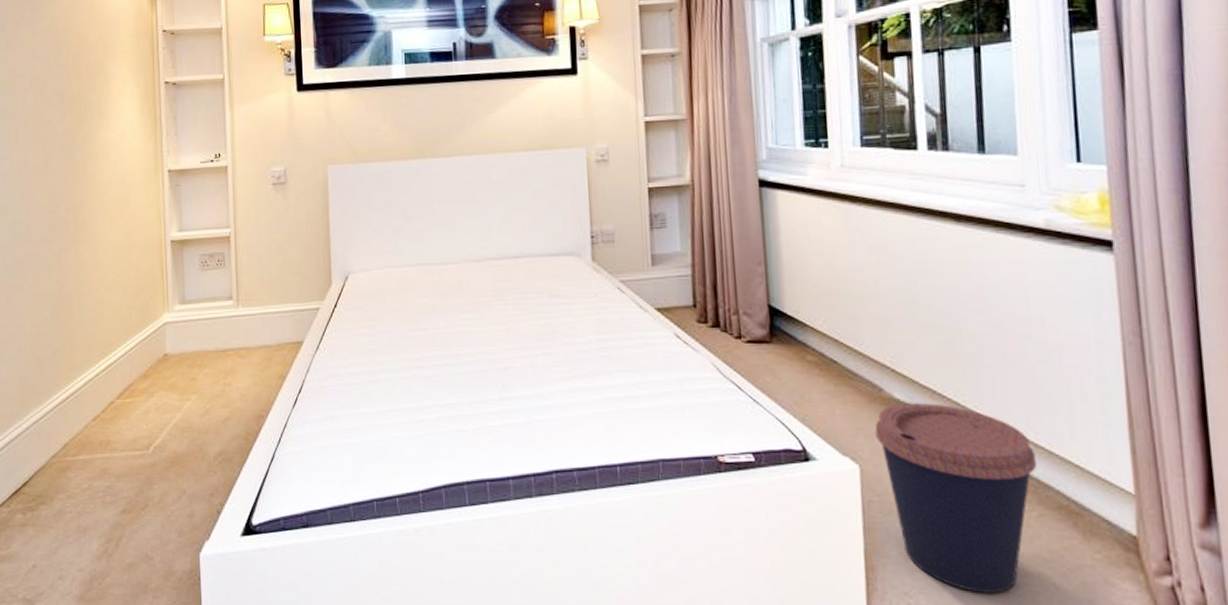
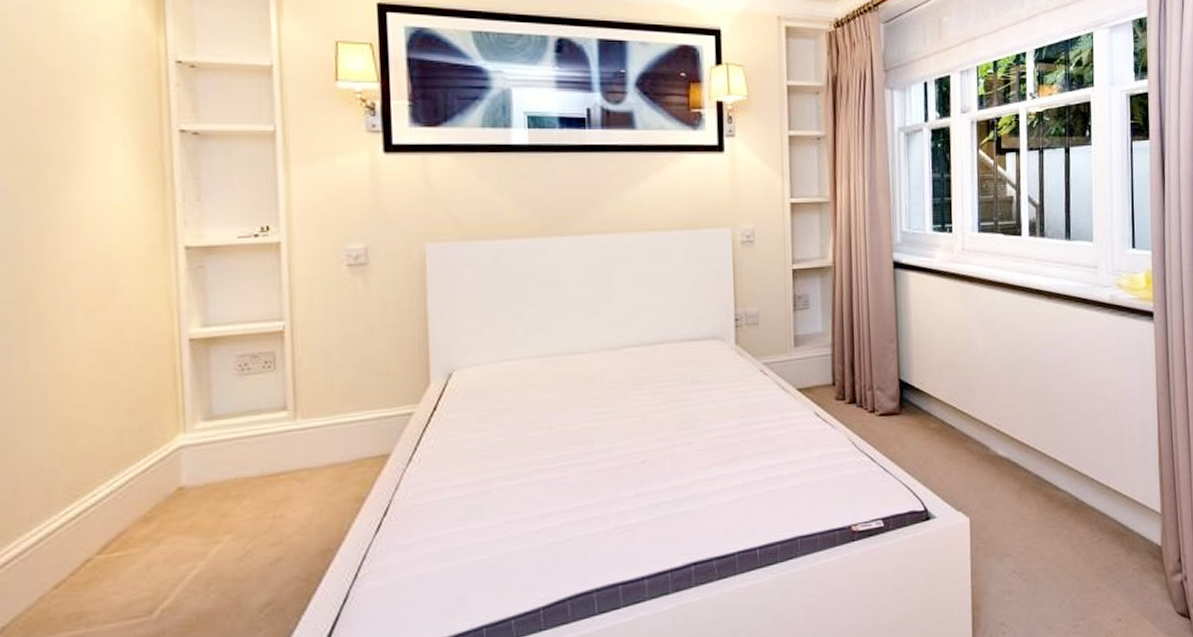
coffee cup: present [874,403,1038,593] -> none [982,456,1099,613]

